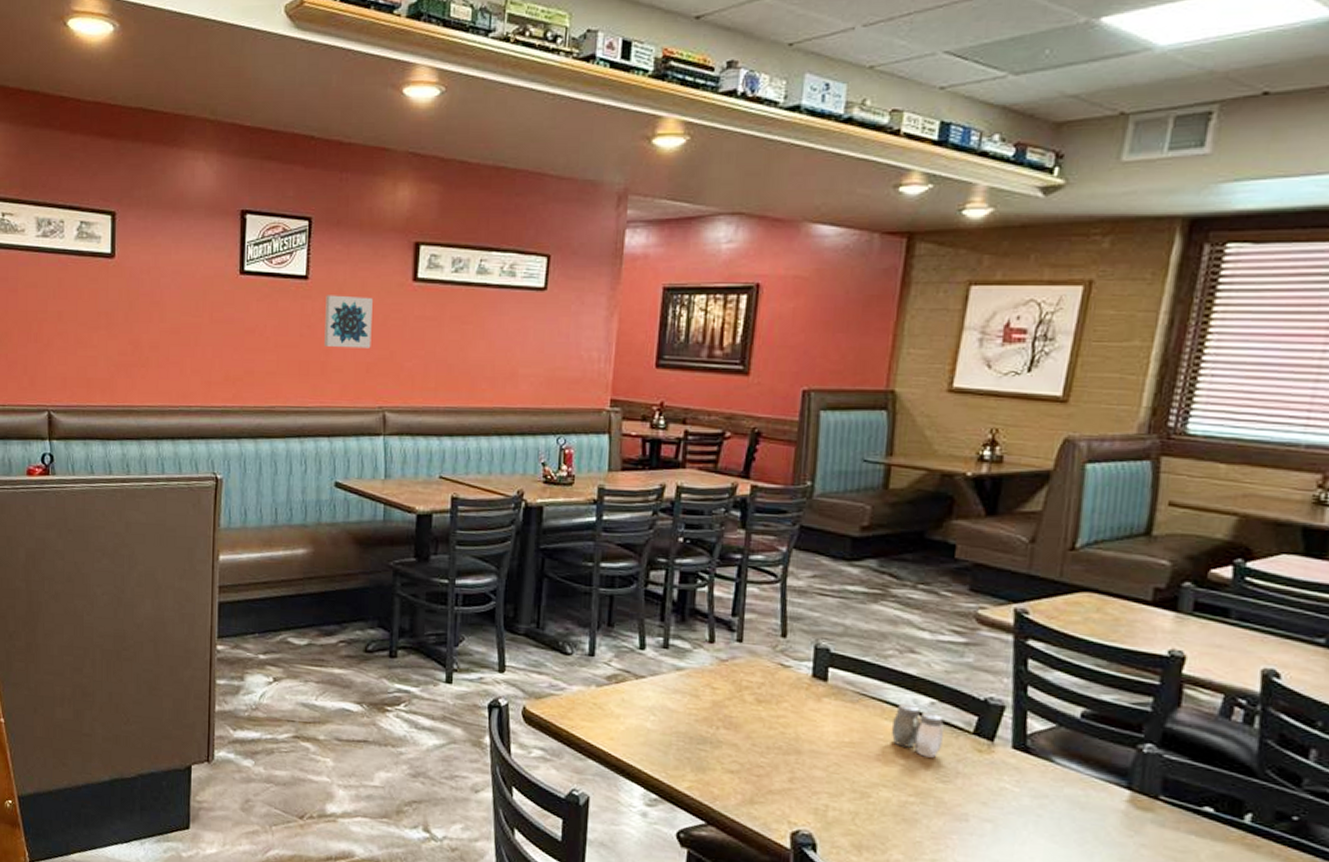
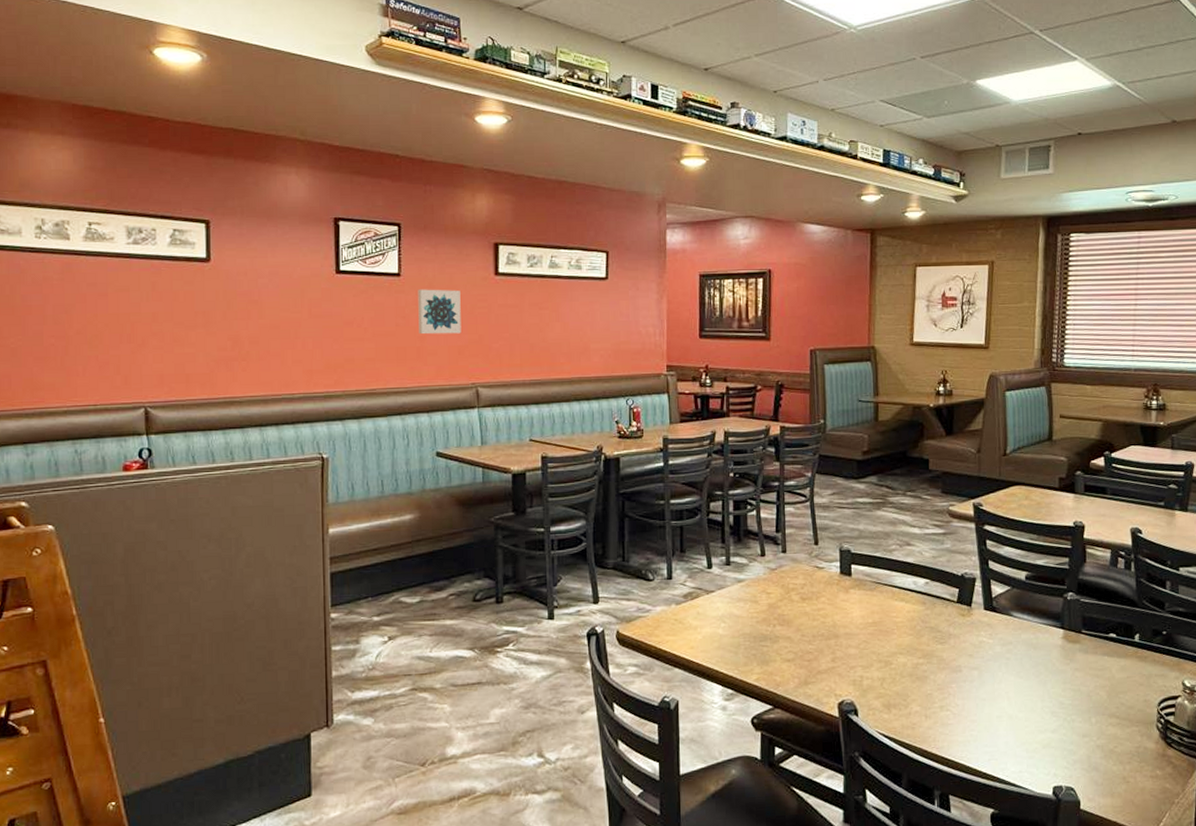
salt and pepper shaker: present [891,703,944,758] -> none [900,585,937,626]

